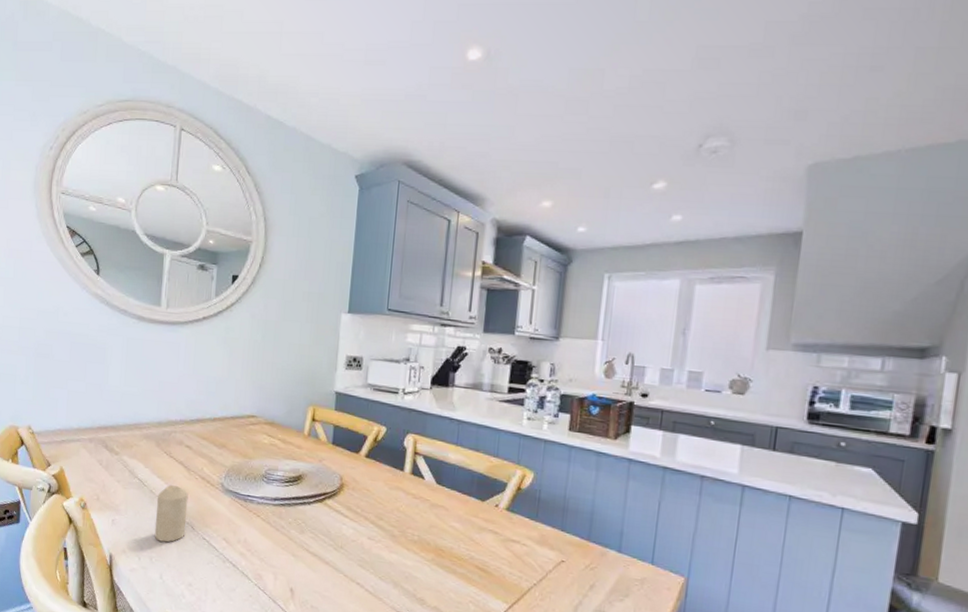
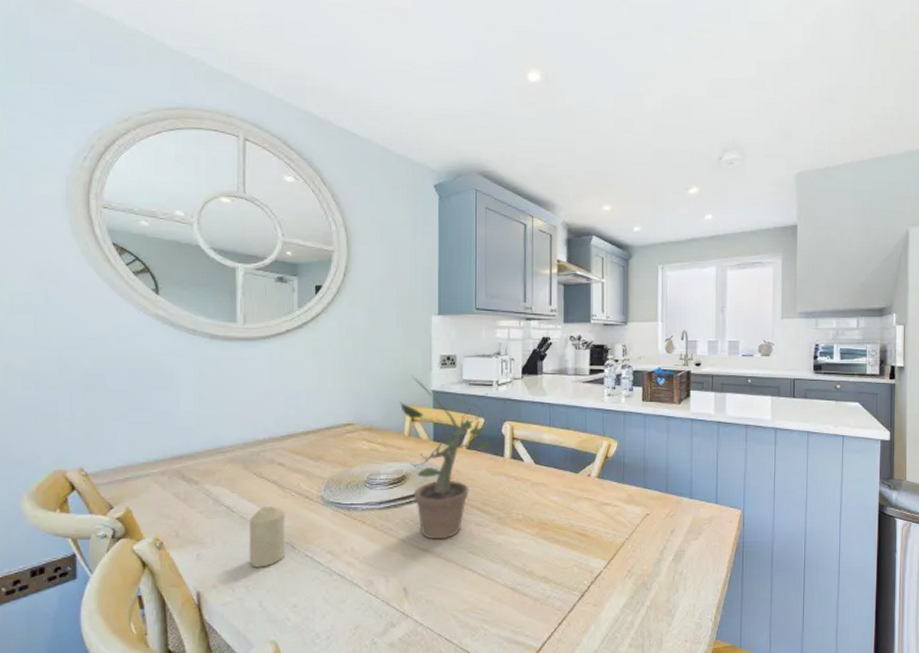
potted plant: none [301,373,393,547] -> present [399,375,490,540]

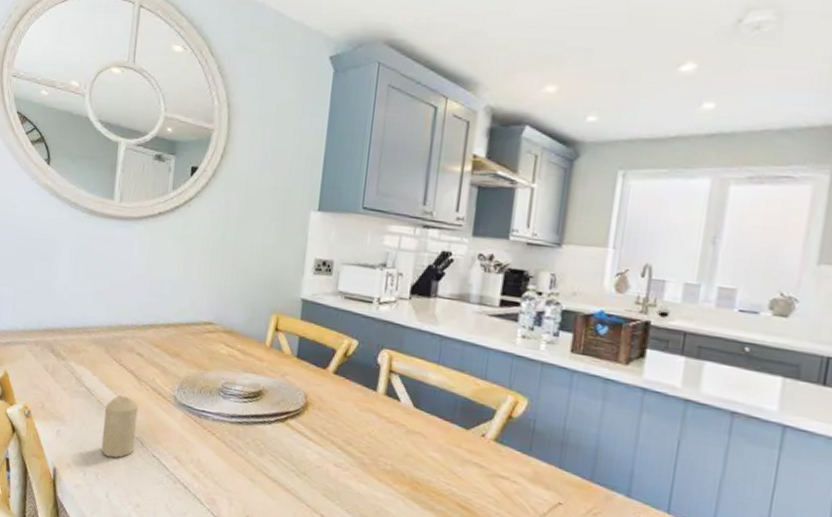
potted plant: present [399,375,490,540] -> none [264,277,367,473]

